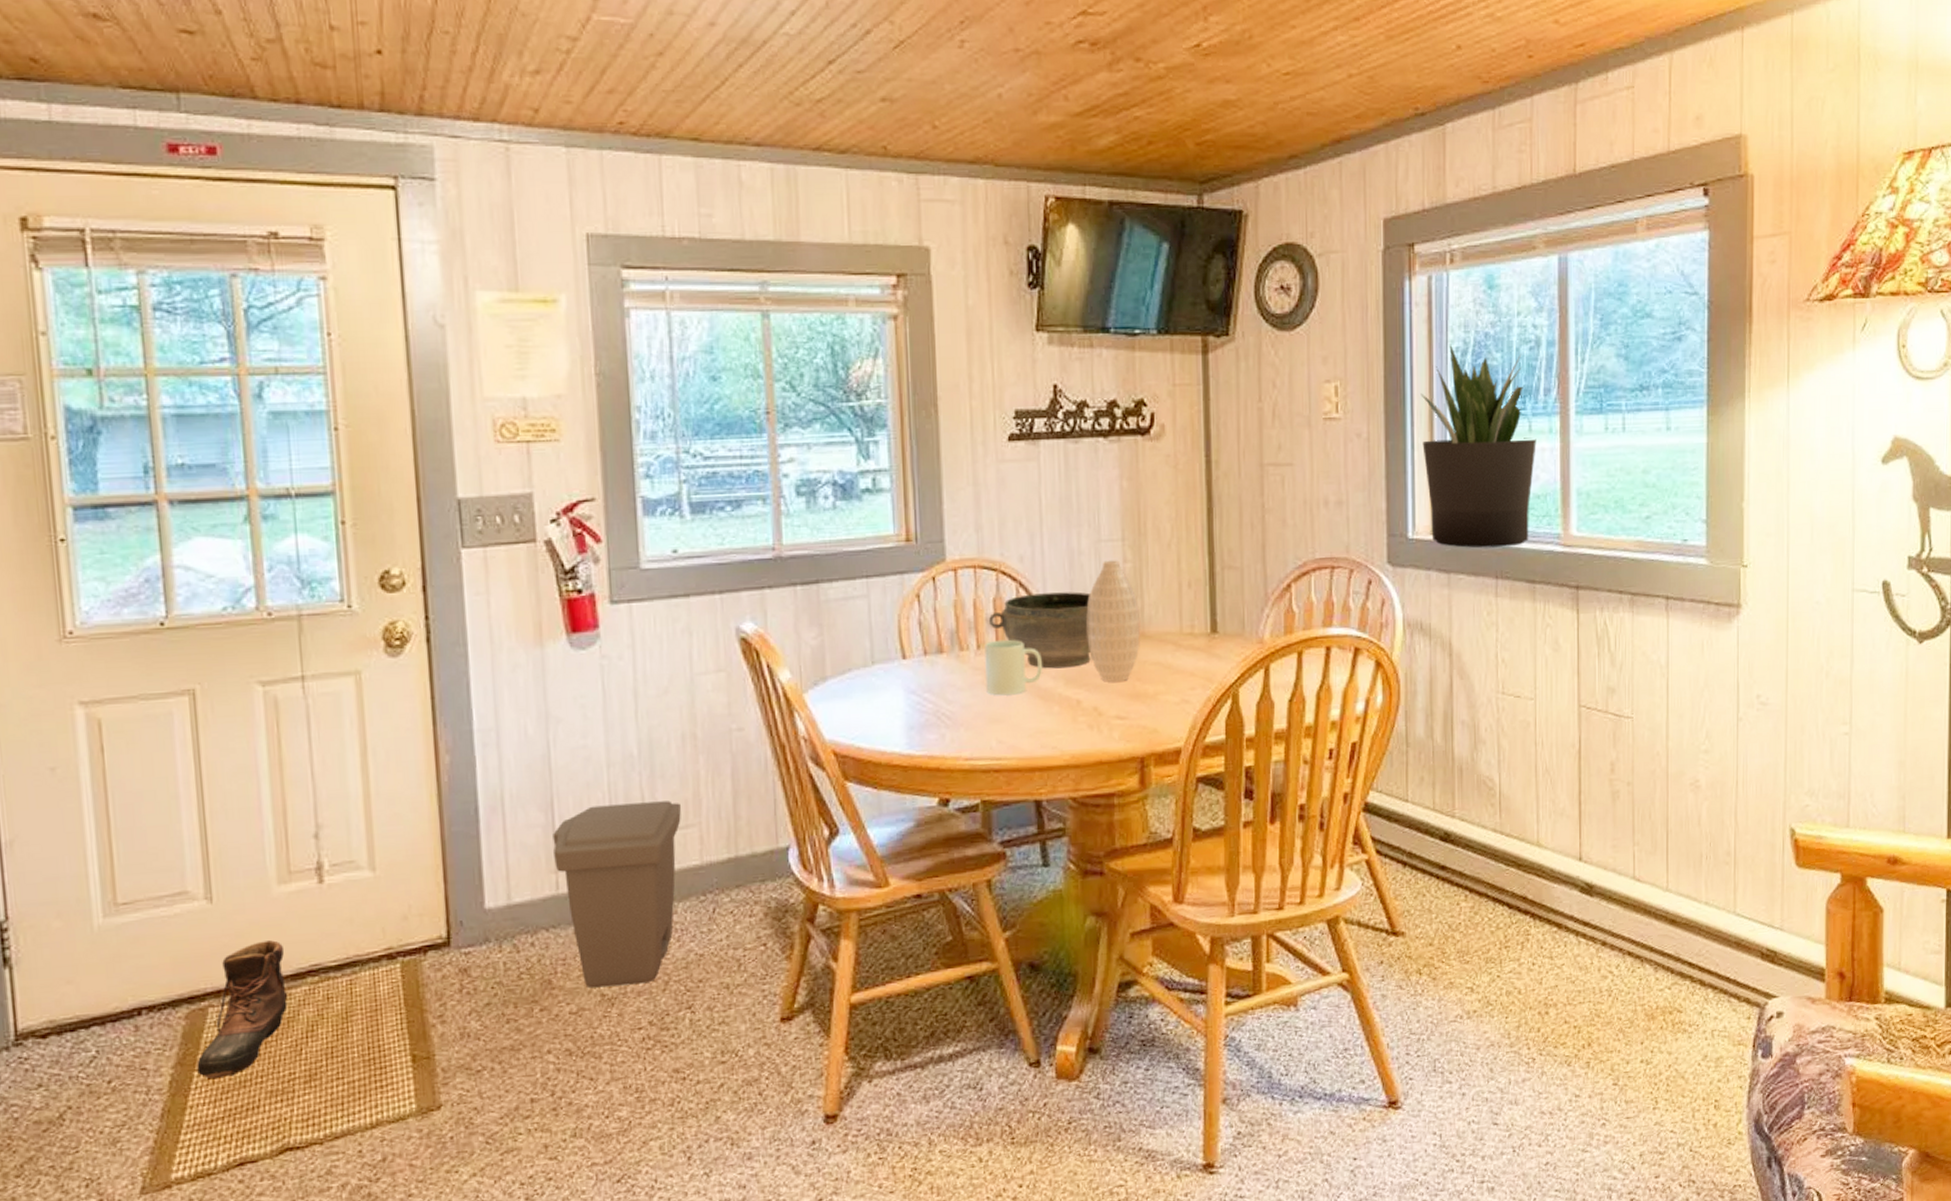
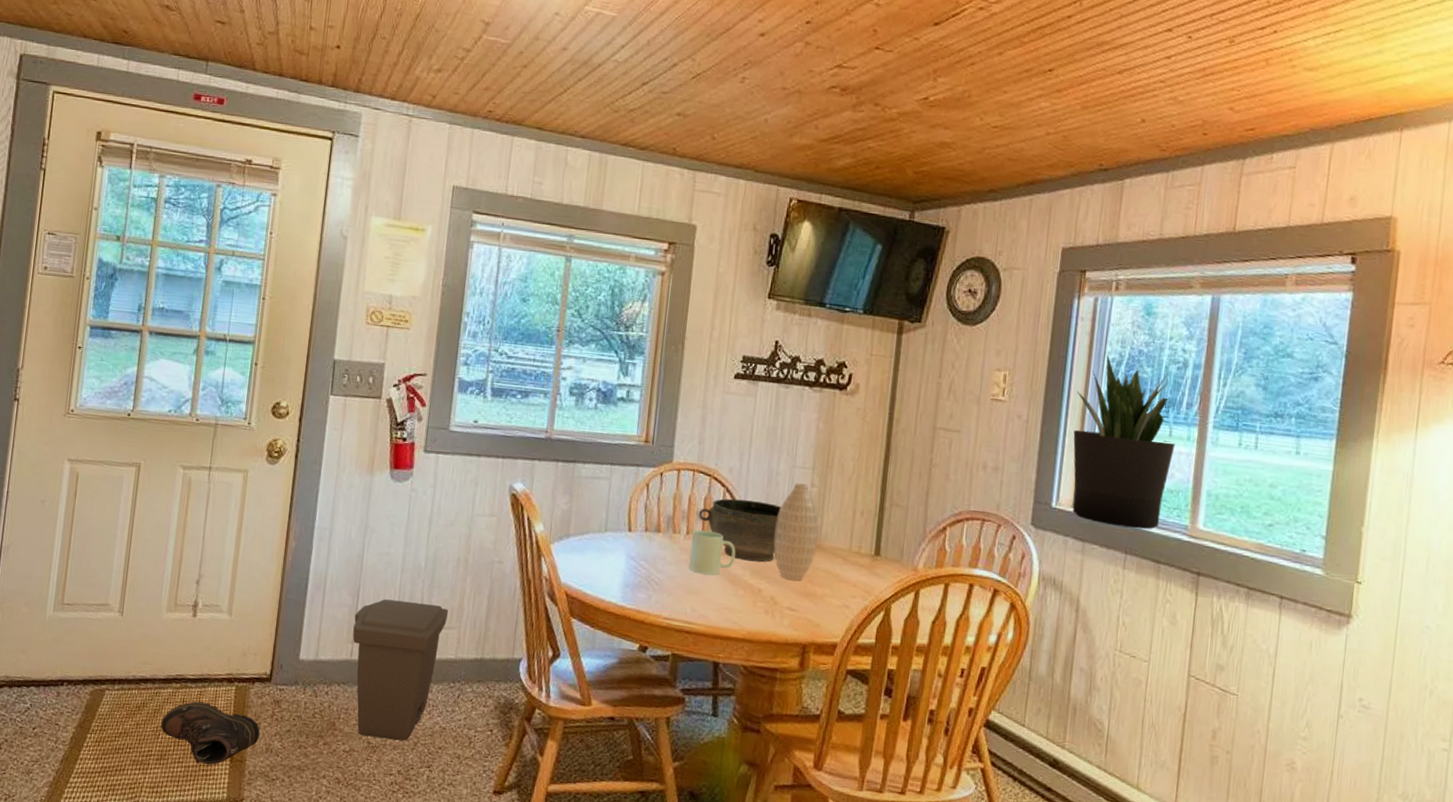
boot: present [197,940,288,1080] -> none [90,650,162,743]
hiking boot: none [301,992,448,1075] -> present [161,701,260,765]

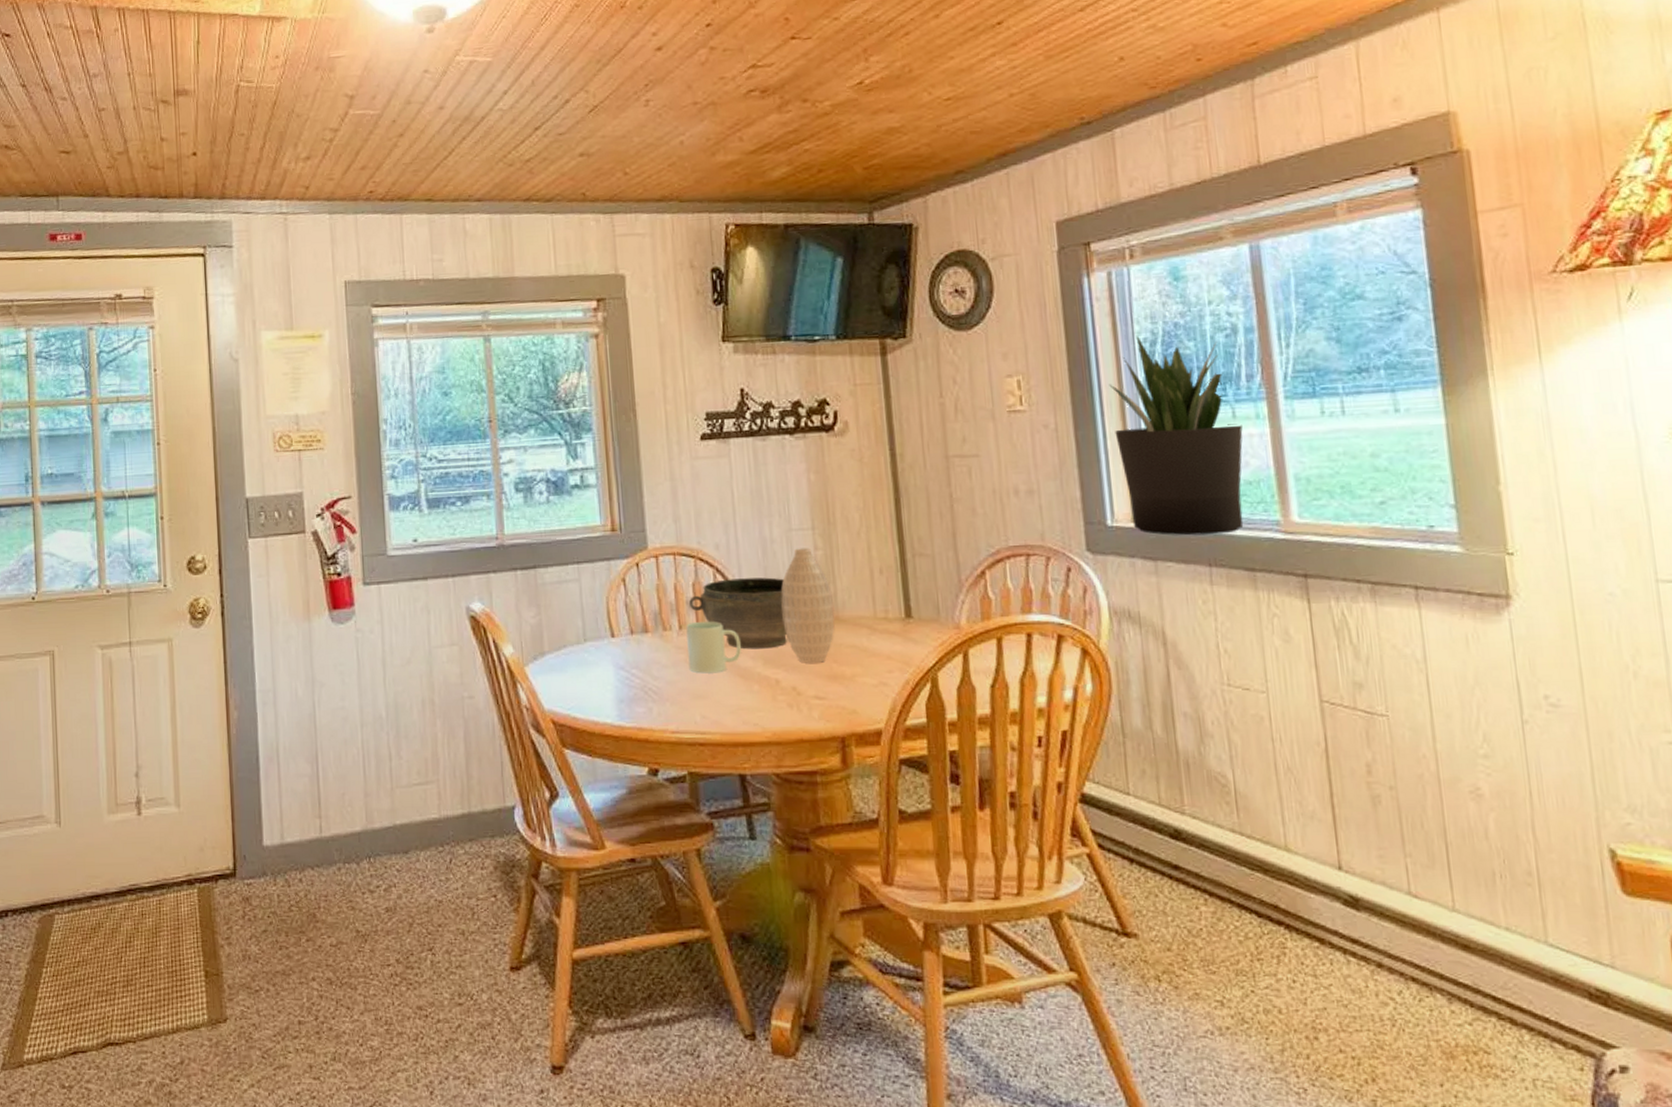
hiking boot: present [161,701,260,765] -> none [121,912,233,985]
trash can: present [352,599,448,741] -> none [317,759,422,924]

